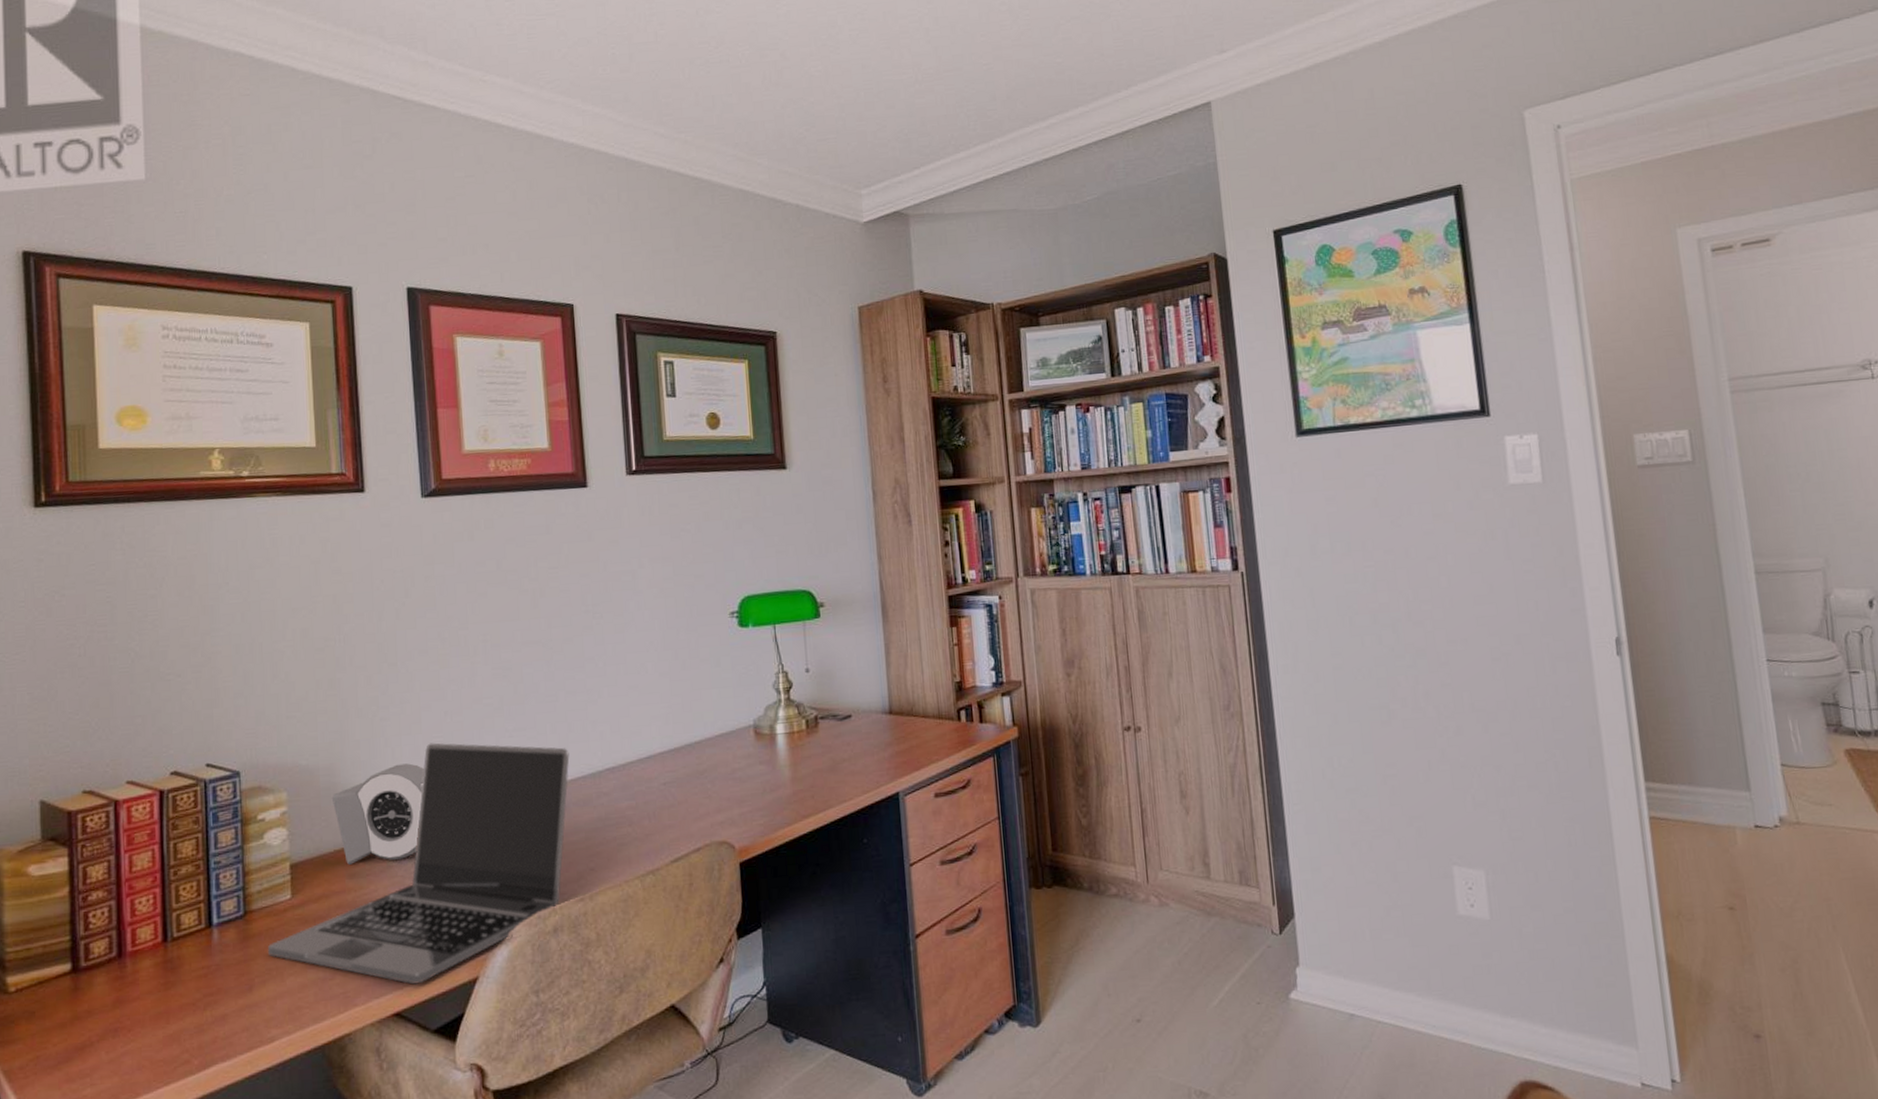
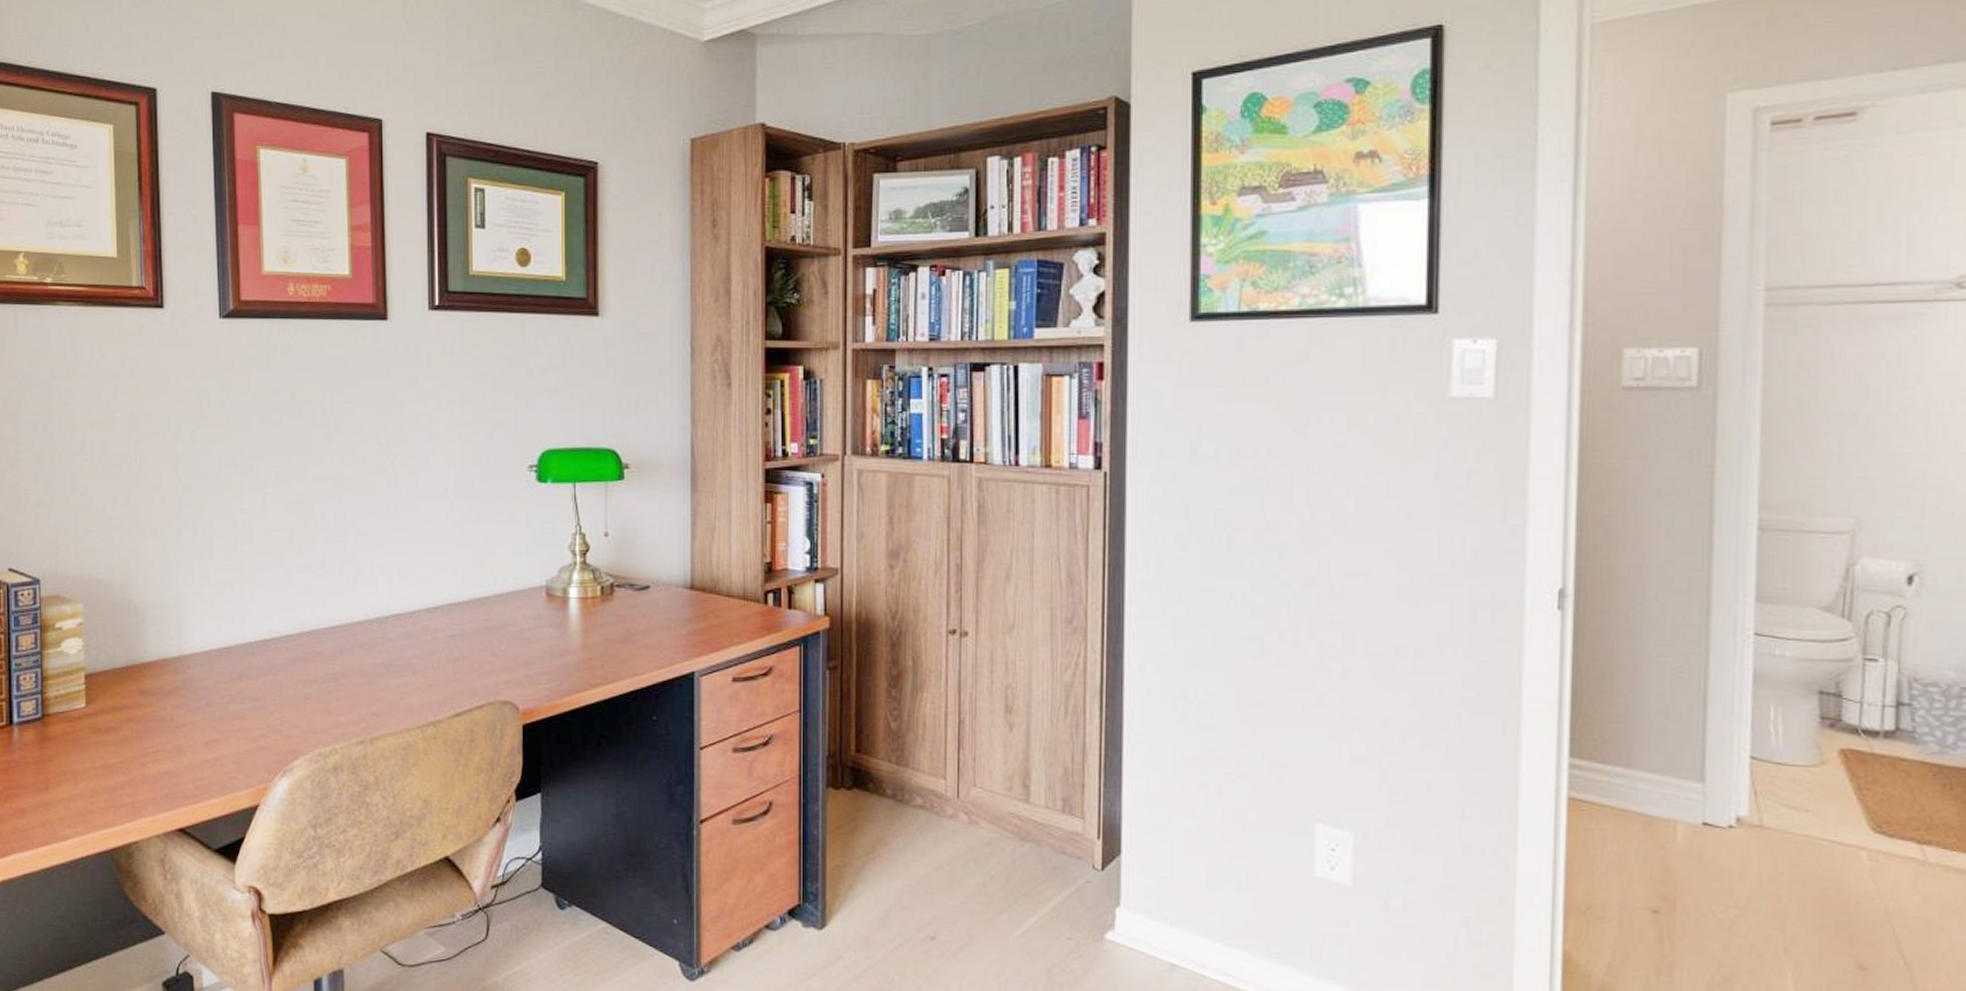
laptop: present [268,743,570,985] -> none [63,570,357,804]
alarm clock: present [331,763,425,865] -> none [125,588,215,682]

